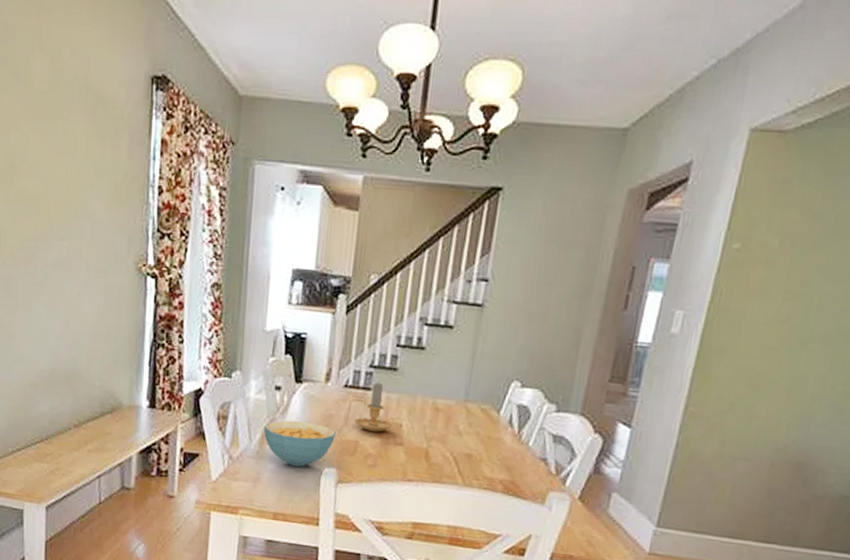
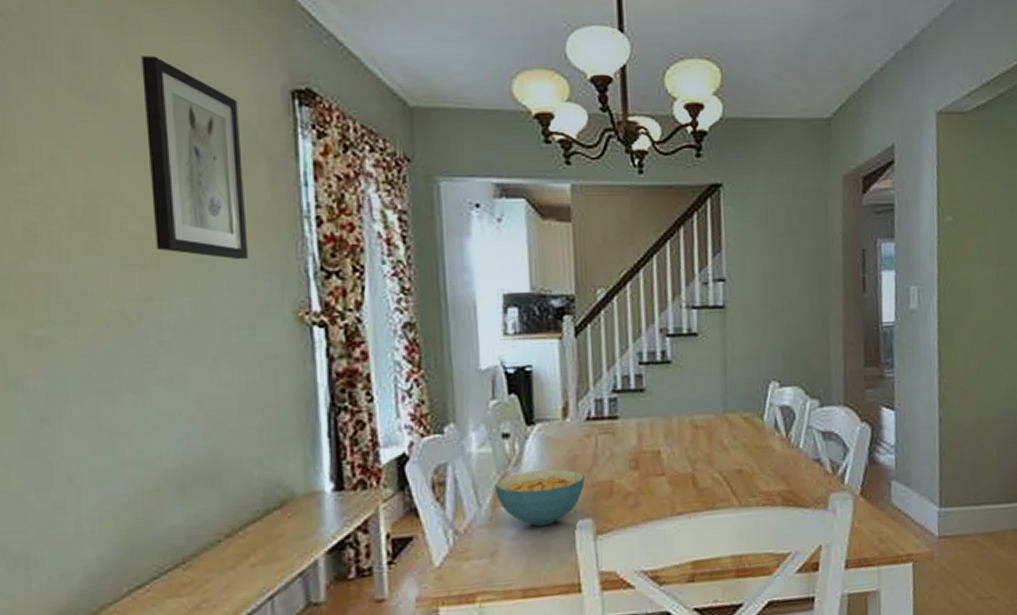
wall art: none [48,42,112,217] -> present [141,56,249,260]
candle: present [354,381,395,432] -> none [605,407,653,466]

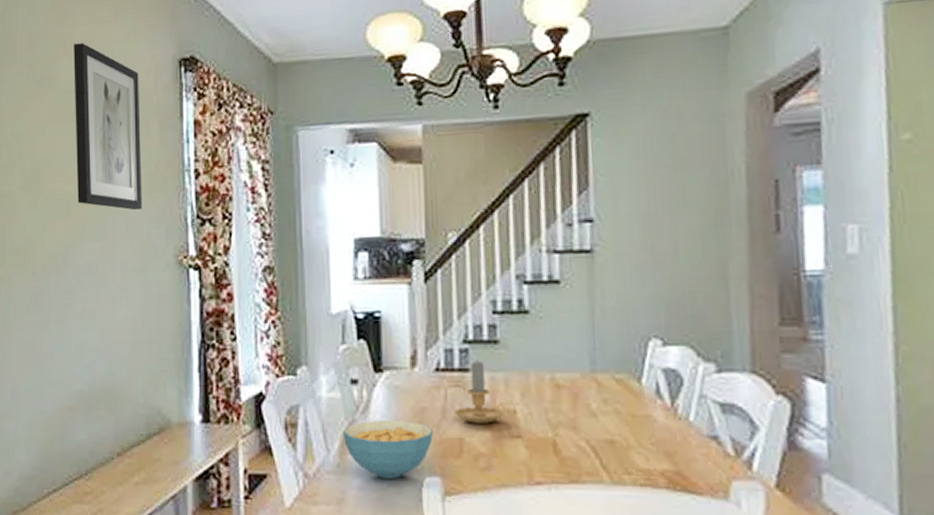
candle: none [605,407,653,466] -> present [454,359,507,424]

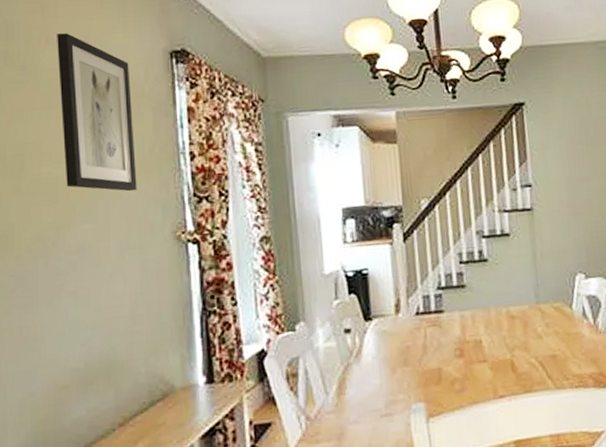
cereal bowl: present [342,419,433,479] -> none [339,359,417,411]
candle: present [454,359,507,424] -> none [433,301,475,355]

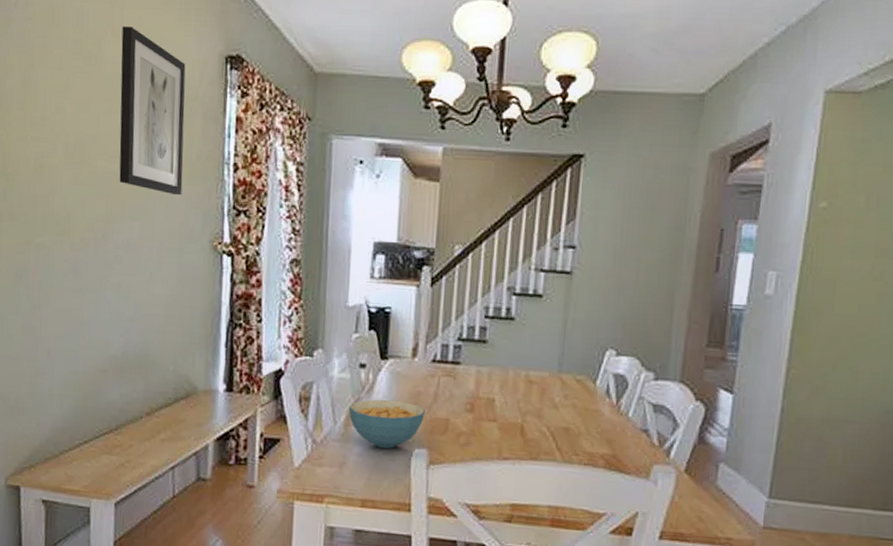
cereal bowl: none [339,359,417,411] -> present [348,399,425,448]

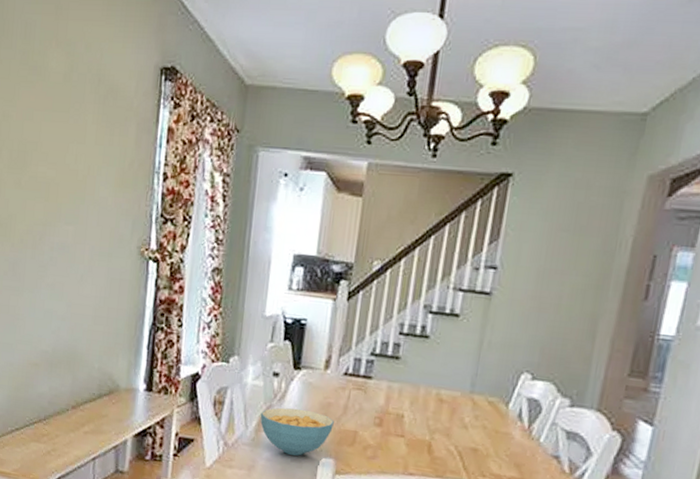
wall art: present [119,26,186,196] -> none [57,37,123,202]

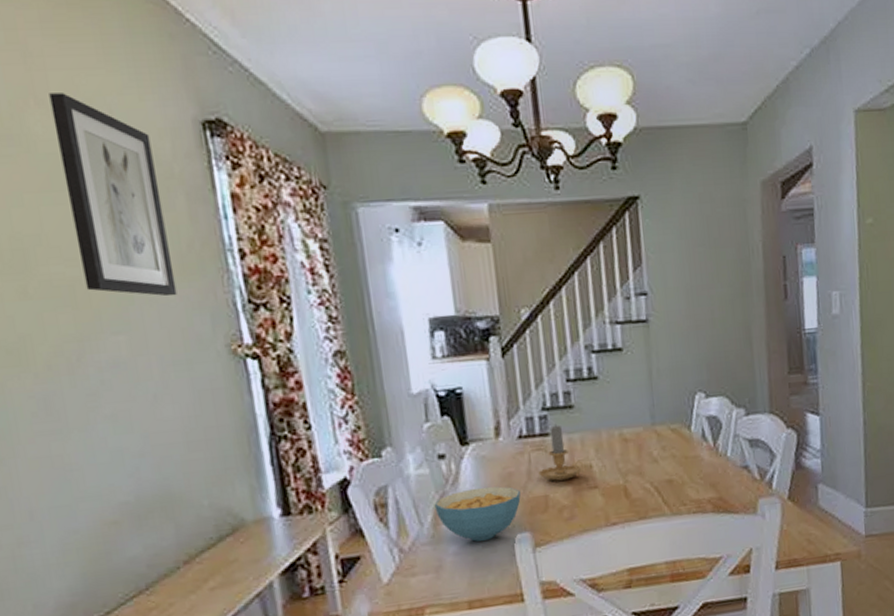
wall art: none [57,37,123,202] -> present [49,93,177,297]
candle: none [354,370,397,423] -> present [538,423,585,481]

